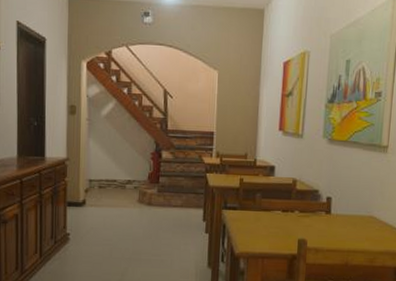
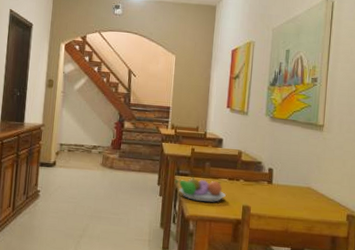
fruit bowl: none [222,208,279,237] -> present [174,175,226,202]

